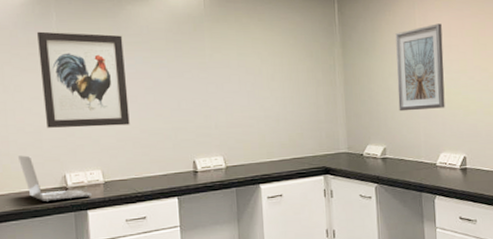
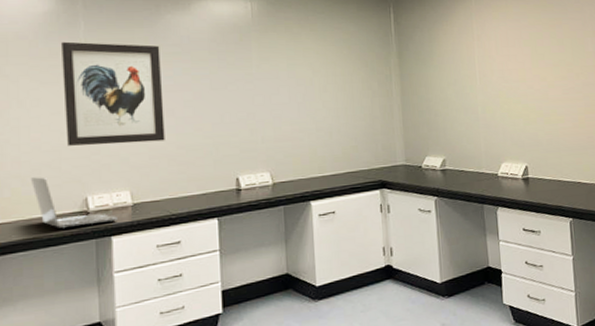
picture frame: present [395,23,445,112] -> none [453,33,505,122]

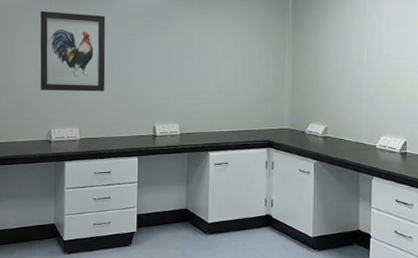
laptop: present [30,177,117,228] -> none [16,111,69,151]

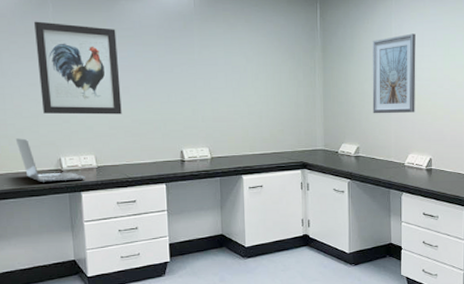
laptop: none [16,111,69,151] -> present [15,138,85,182]
picture frame: none [343,12,391,94] -> present [372,33,416,114]

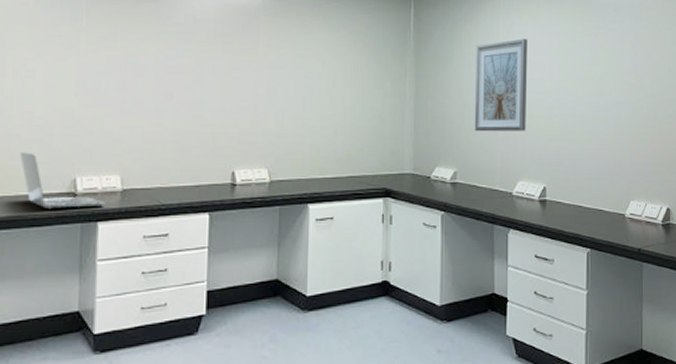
wall art: present [33,21,122,115] -> none [59,11,164,126]

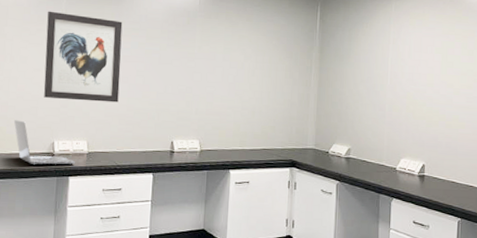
wall art: none [59,11,164,126] -> present [43,11,123,103]
picture frame: present [474,38,528,132] -> none [366,39,414,117]

